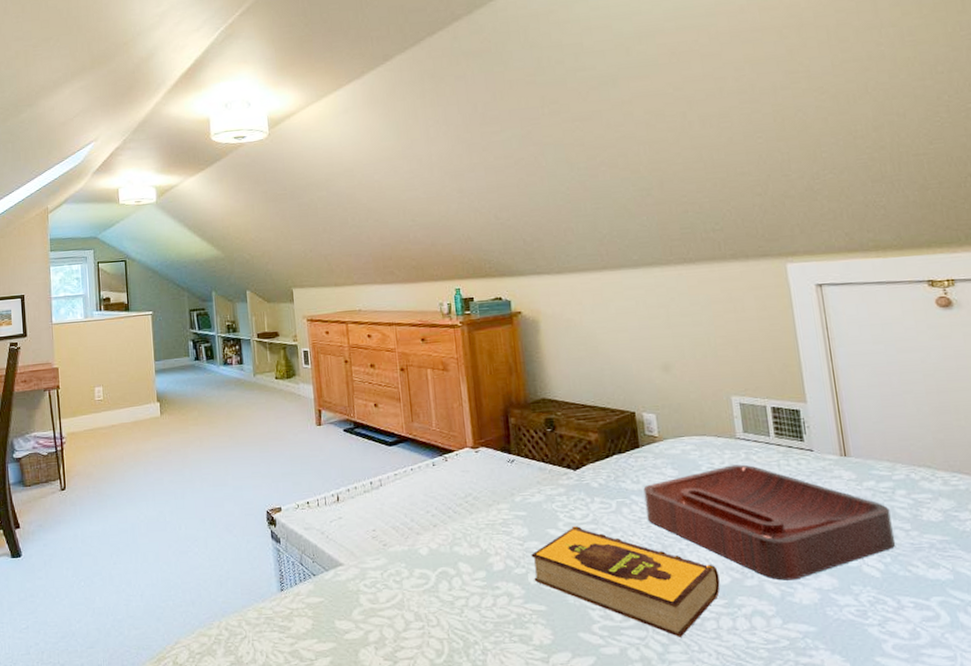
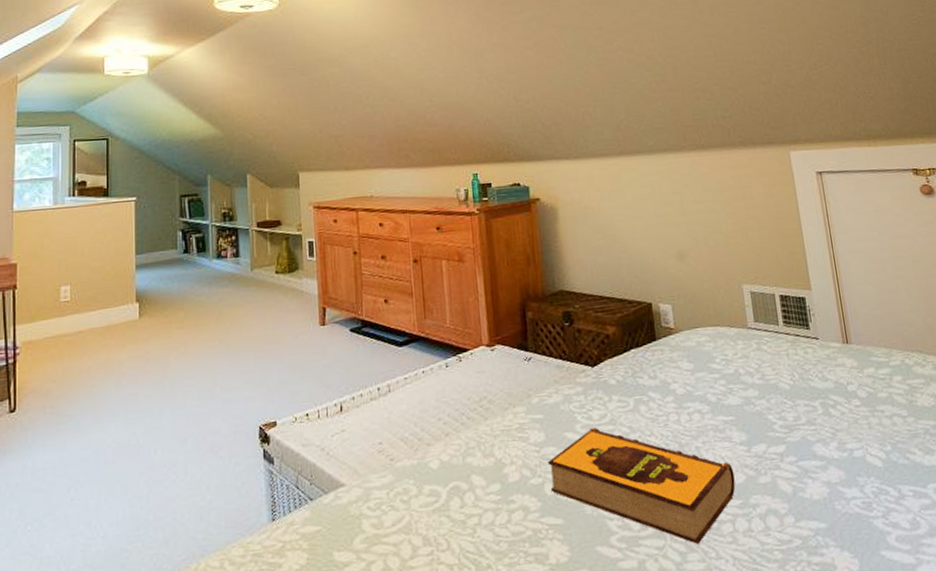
decorative tray: present [643,464,895,581] -> none [660,355,894,476]

